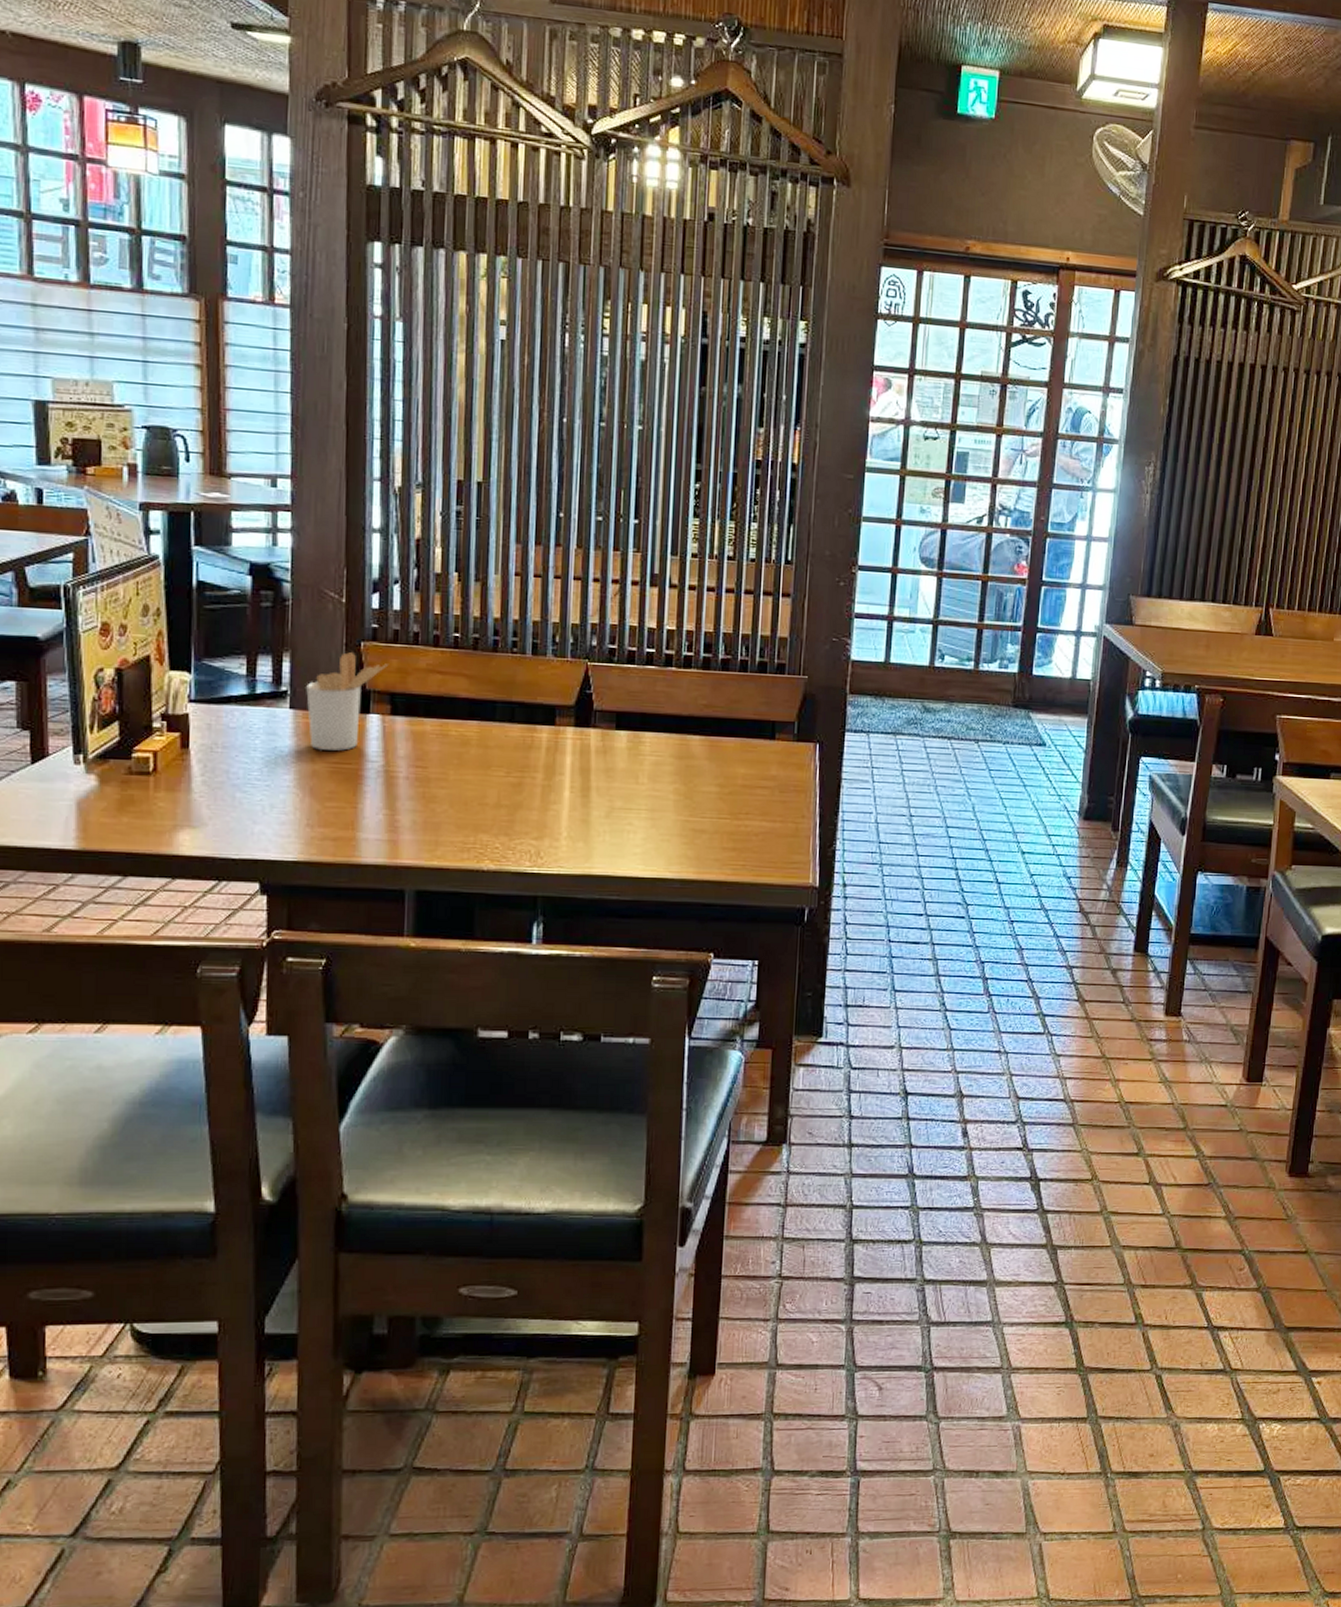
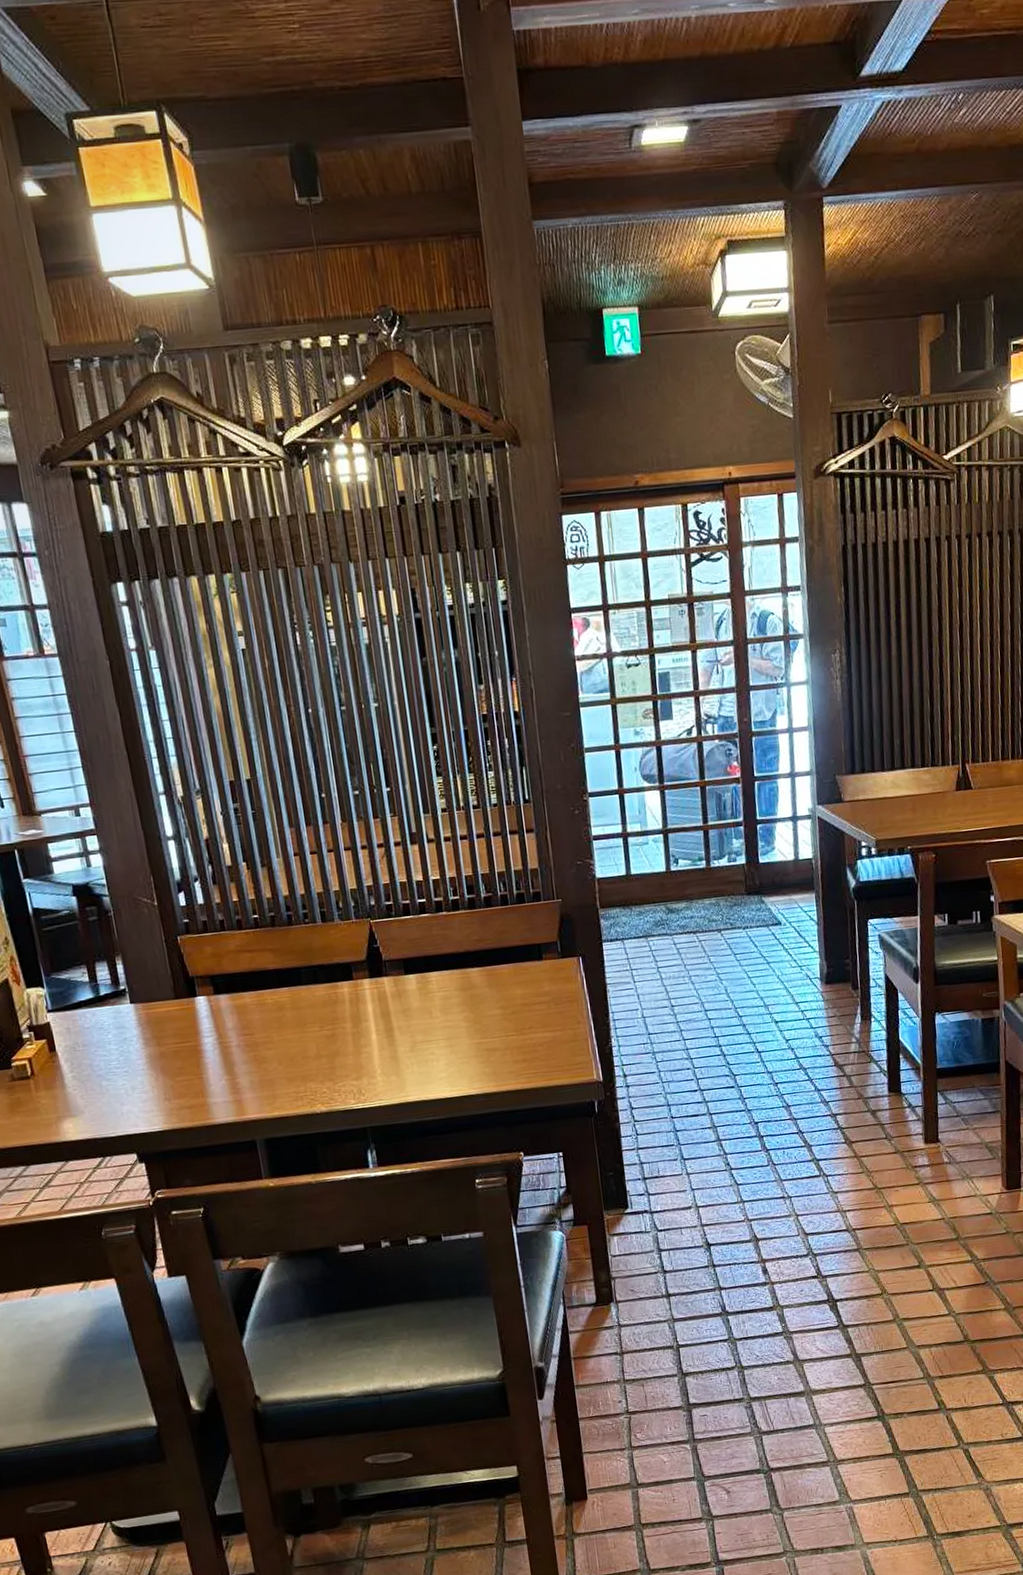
utensil holder: present [306,652,388,751] -> none [140,947,204,1035]

